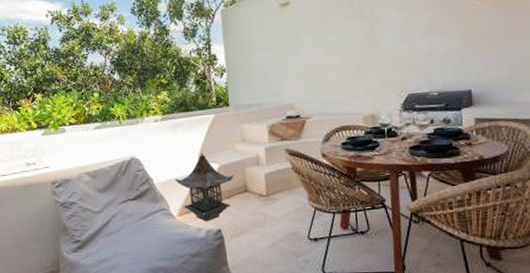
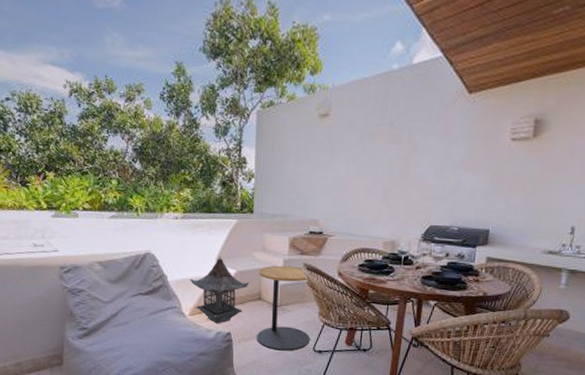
side table: none [242,153,303,243] -> present [257,265,310,351]

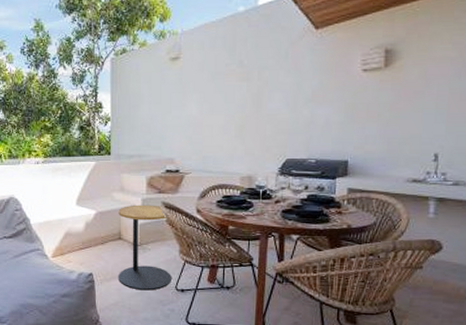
lantern: present [190,256,250,324] -> none [52,198,110,265]

